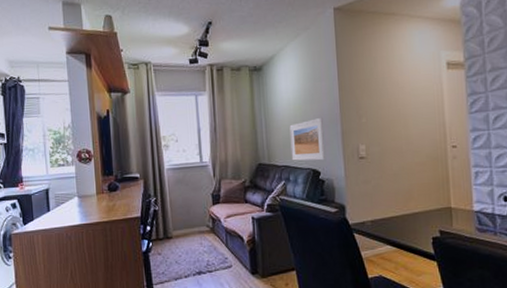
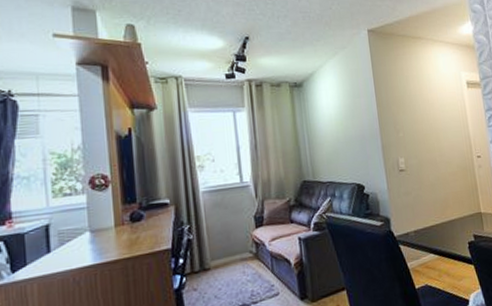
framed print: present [289,117,326,161] -> none [332,132,369,177]

